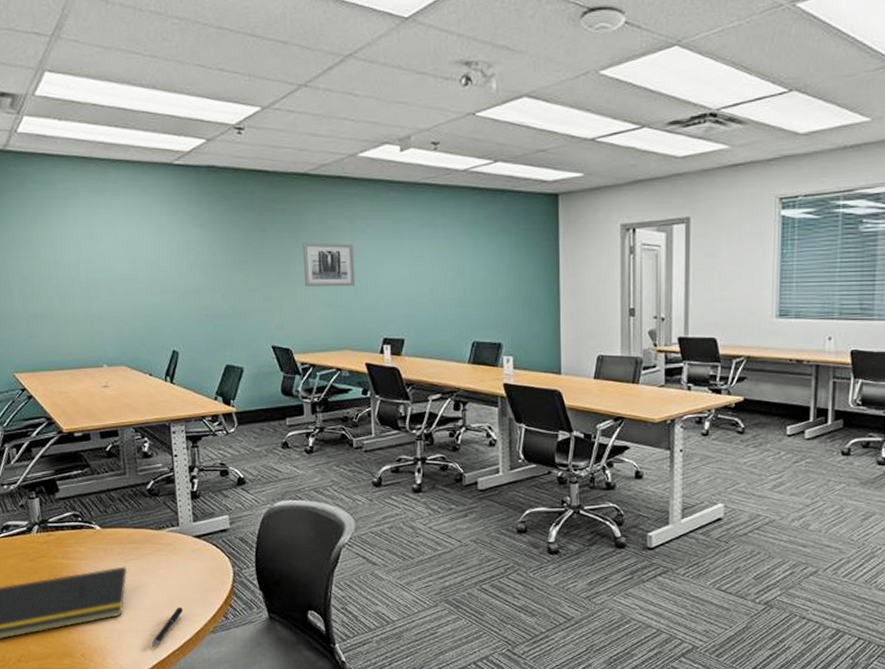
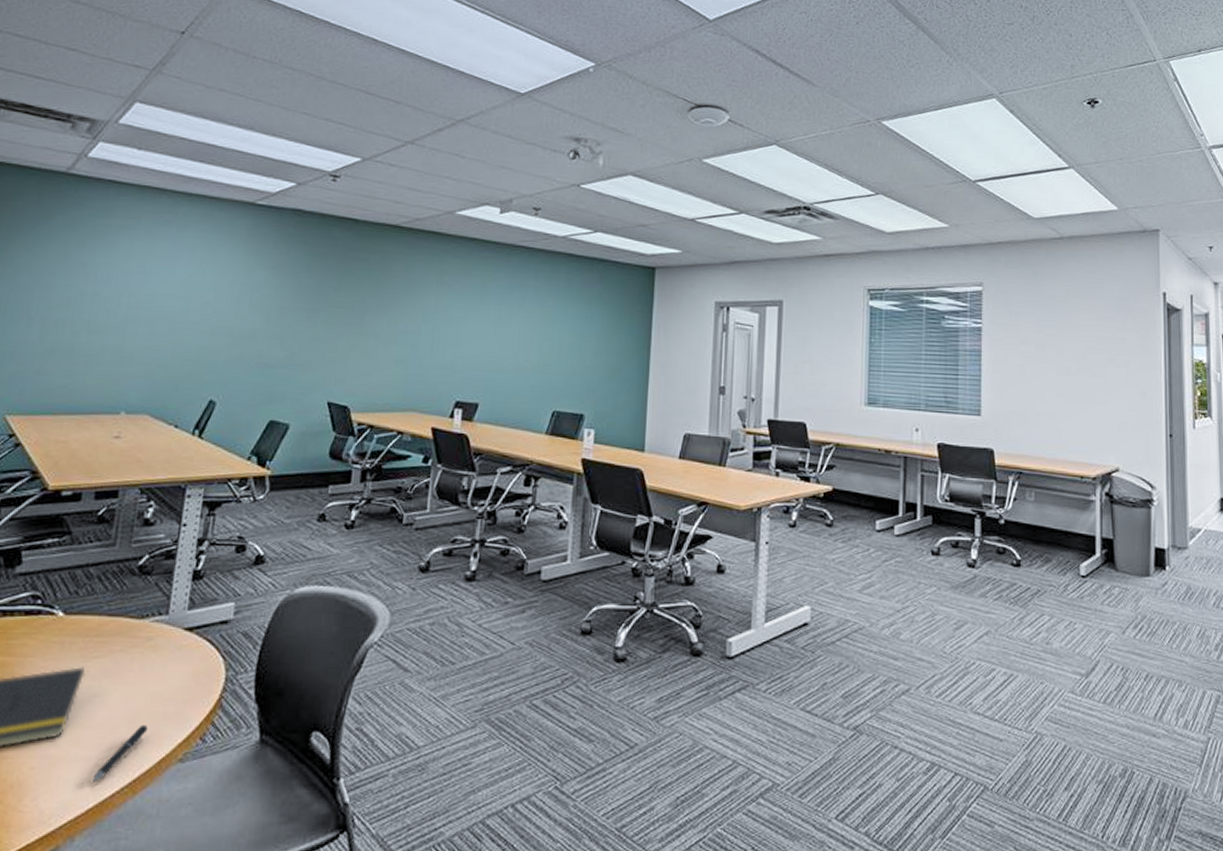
wall art: present [302,242,356,287] -> none [376,294,438,344]

